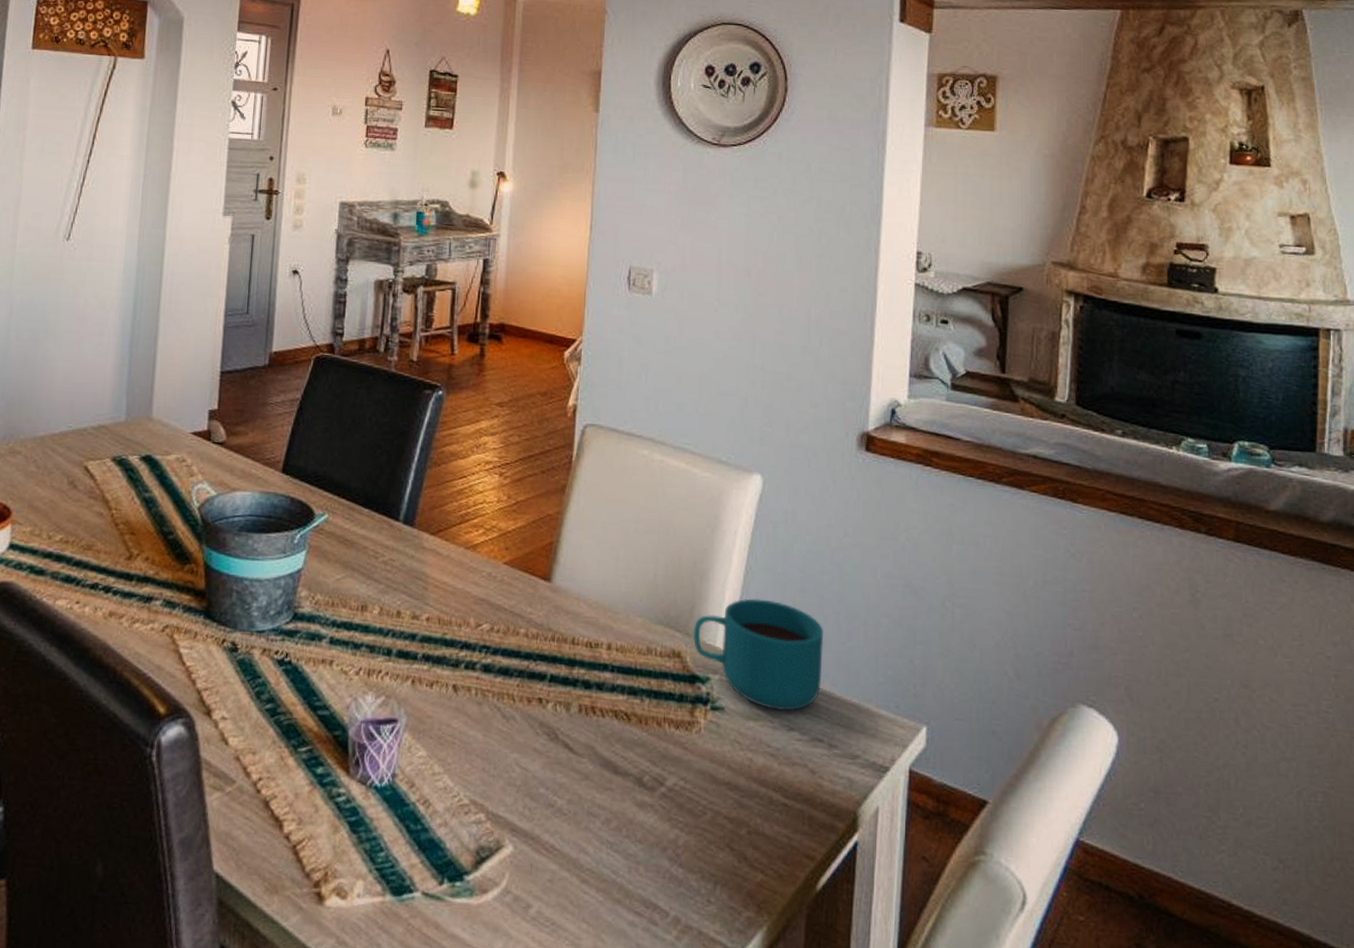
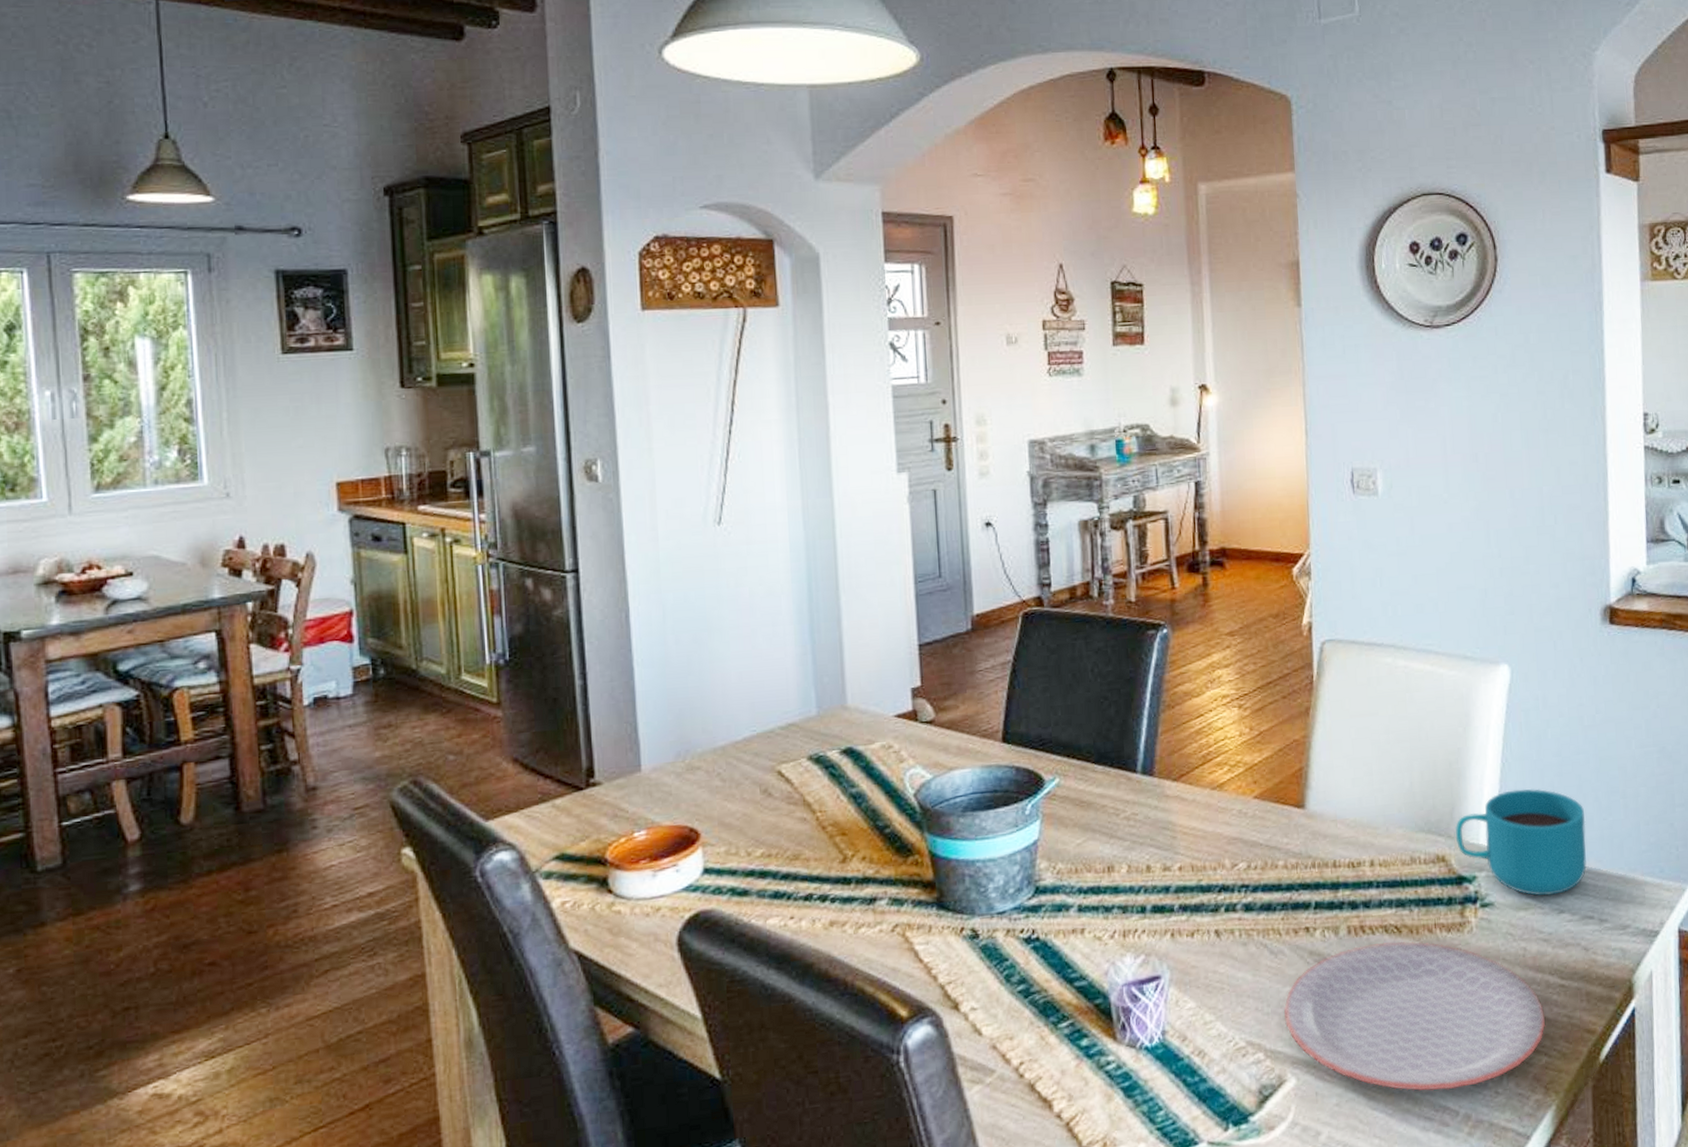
plate: none [509,726,765,889] -> present [1284,941,1546,1091]

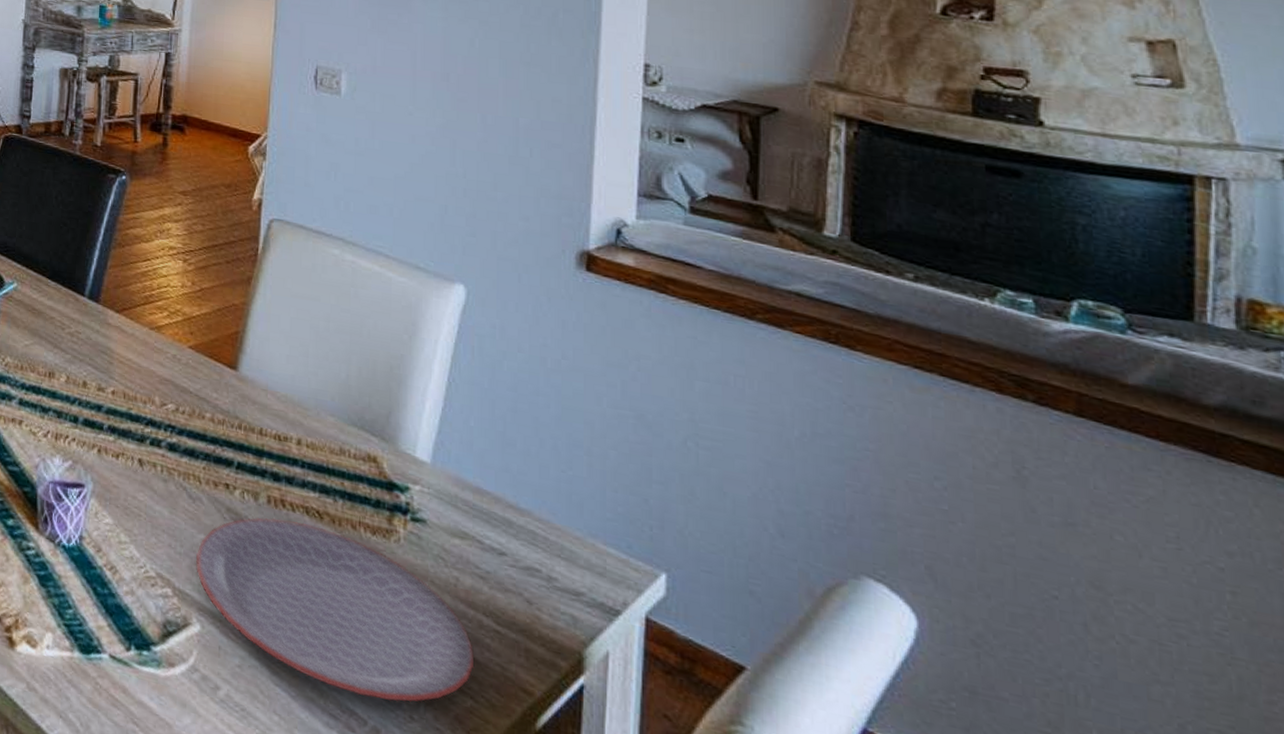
cup: present [1455,788,1587,896] -> none [390,411,540,535]

